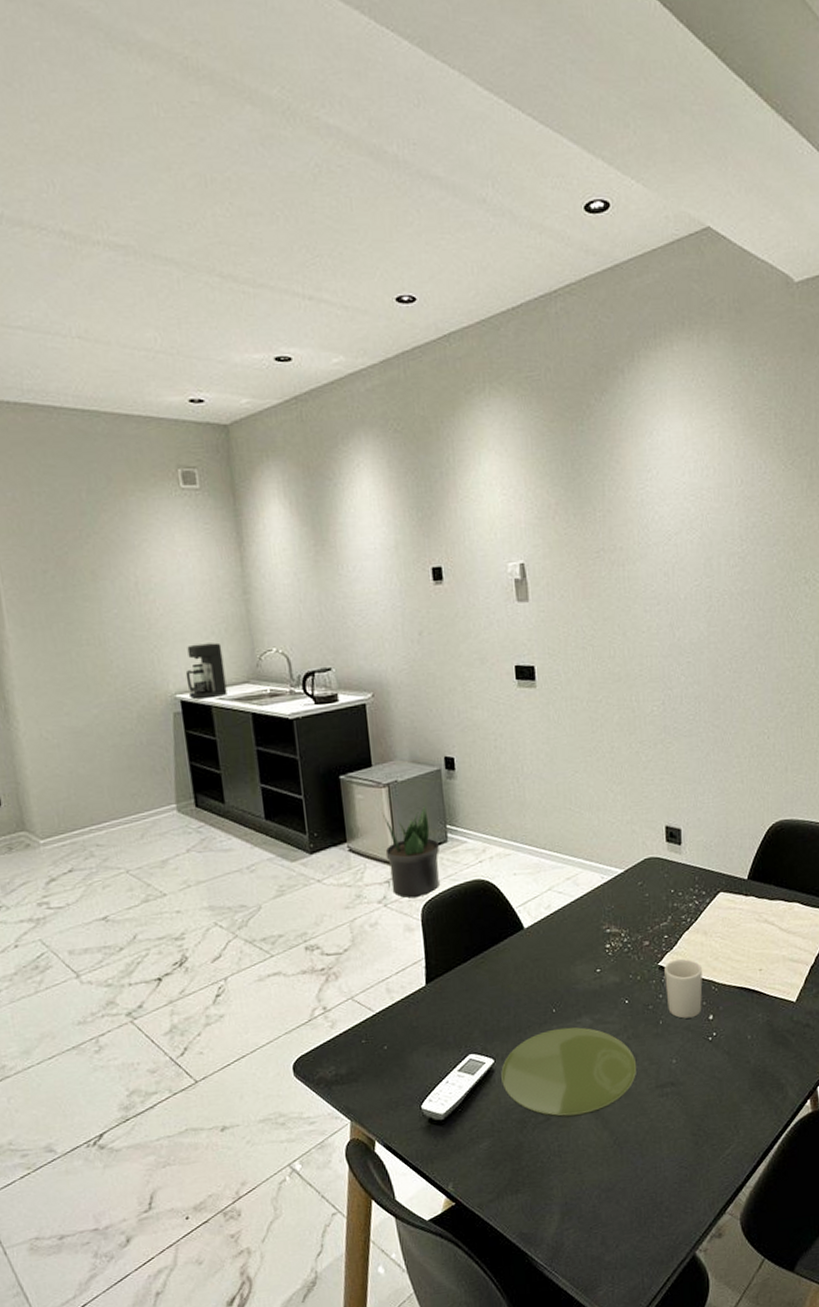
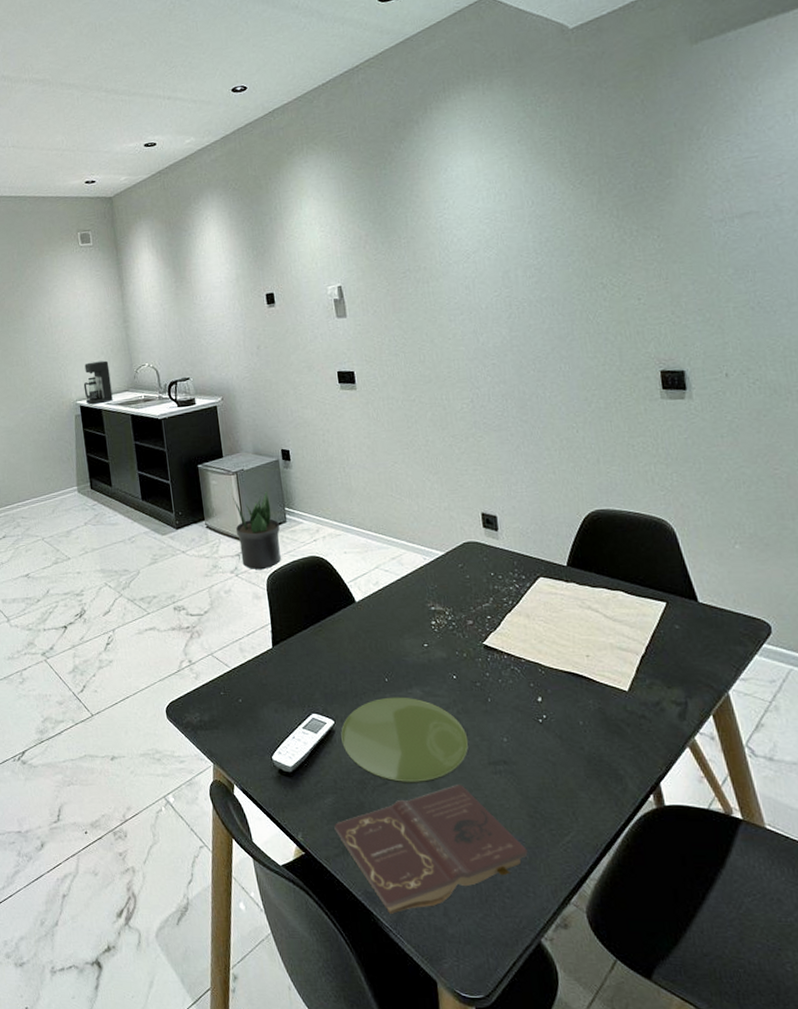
book: none [489,1111,689,1252] -> present [334,785,528,914]
mug: present [664,958,703,1019] -> none [489,639,530,698]

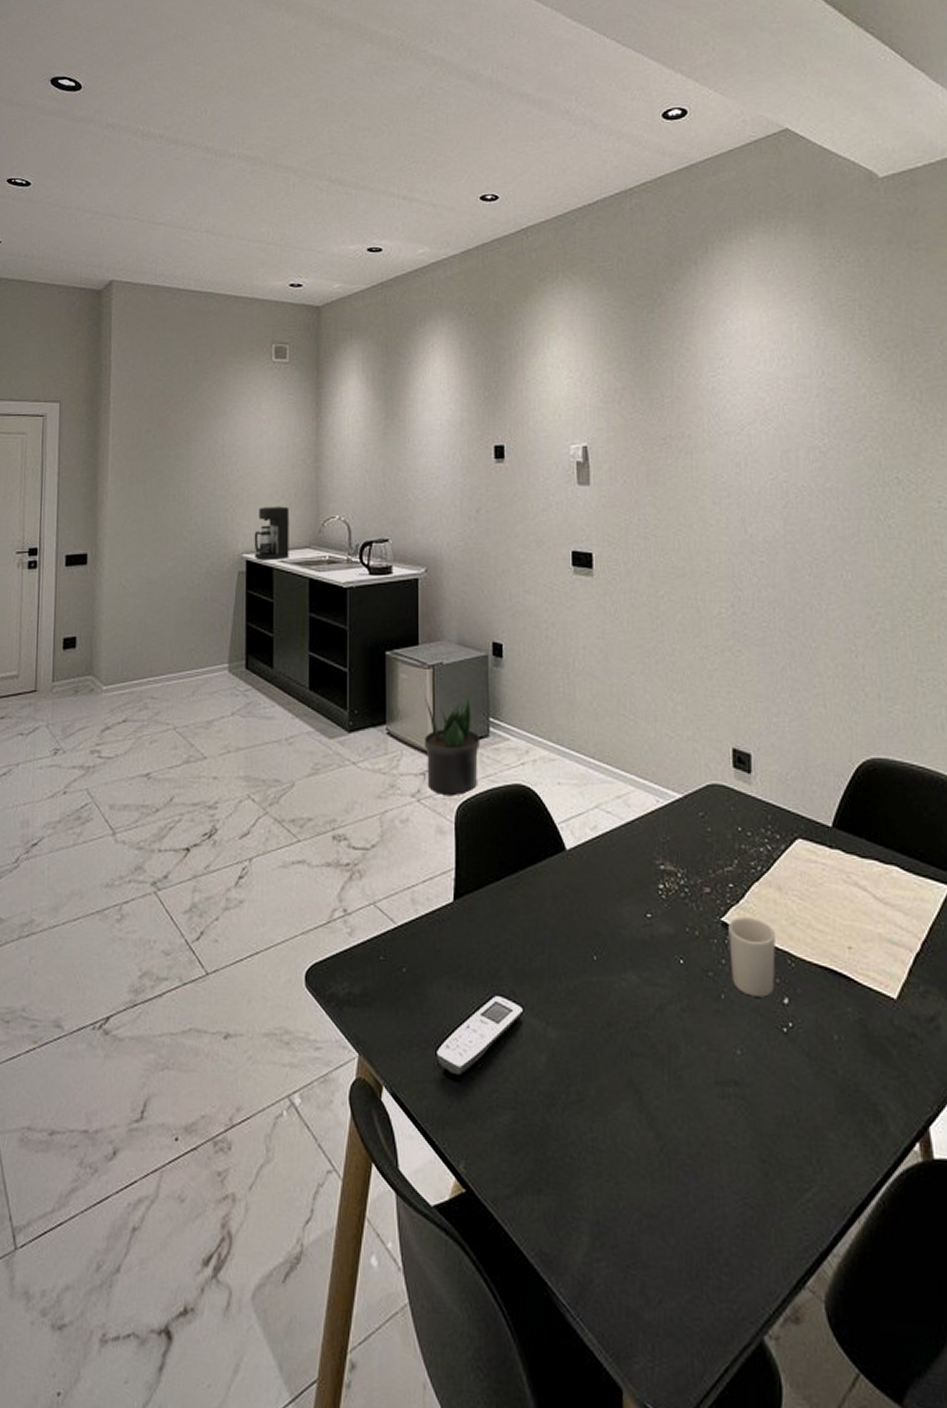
book: present [334,785,528,914] -> none [508,1109,756,1287]
plate: present [341,697,469,783] -> none [530,981,692,1104]
mug: none [489,639,530,698] -> present [728,916,776,997]

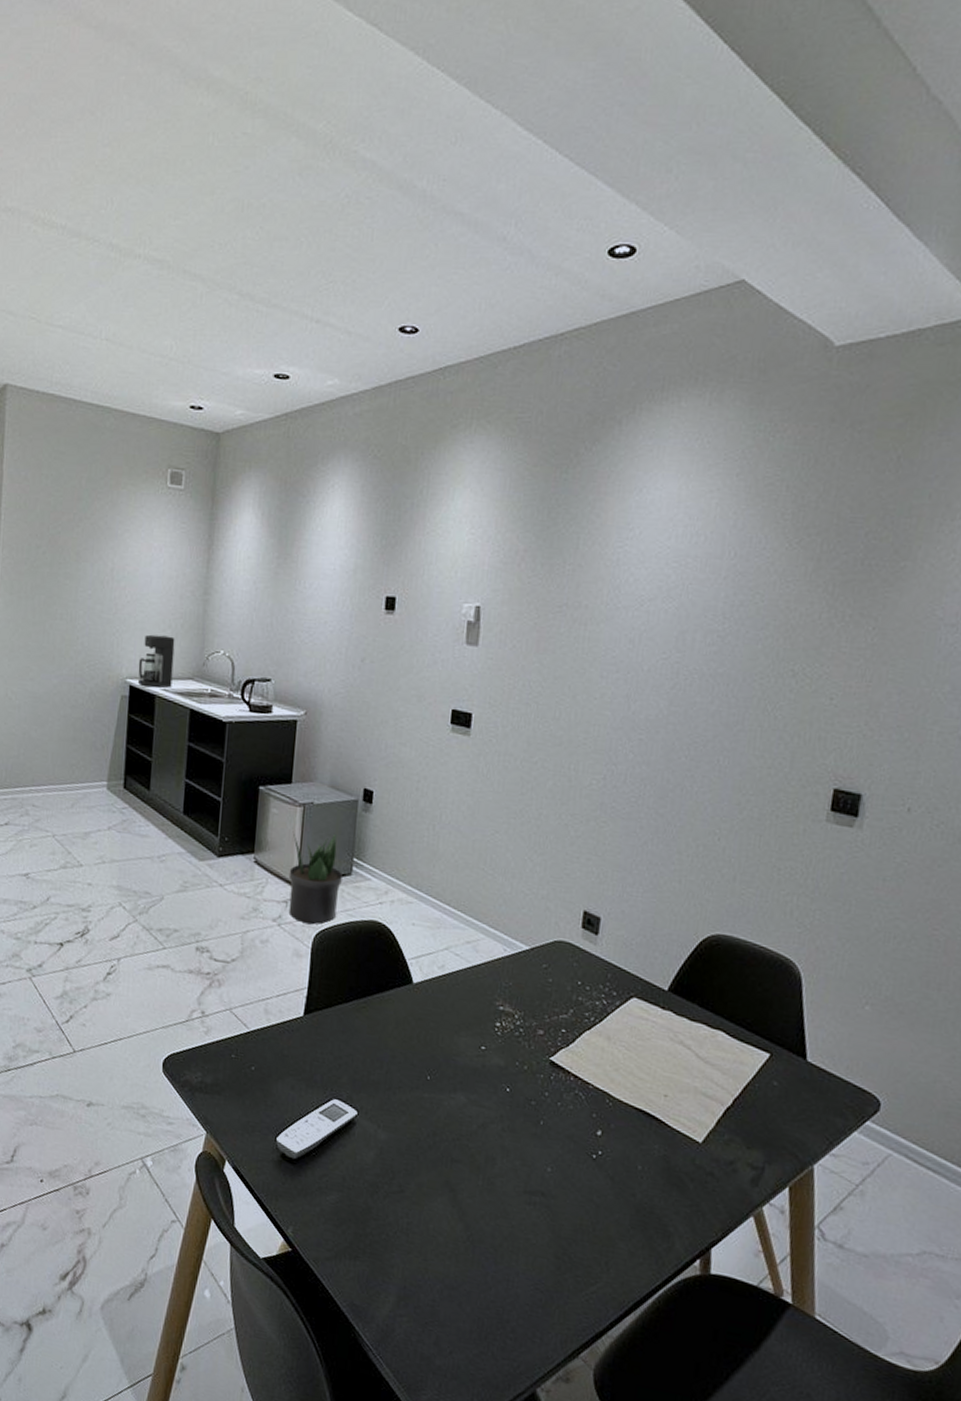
mug: present [728,916,776,997] -> none [552,1058,598,1128]

